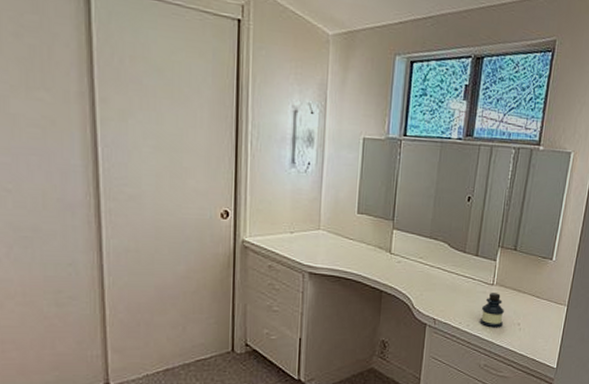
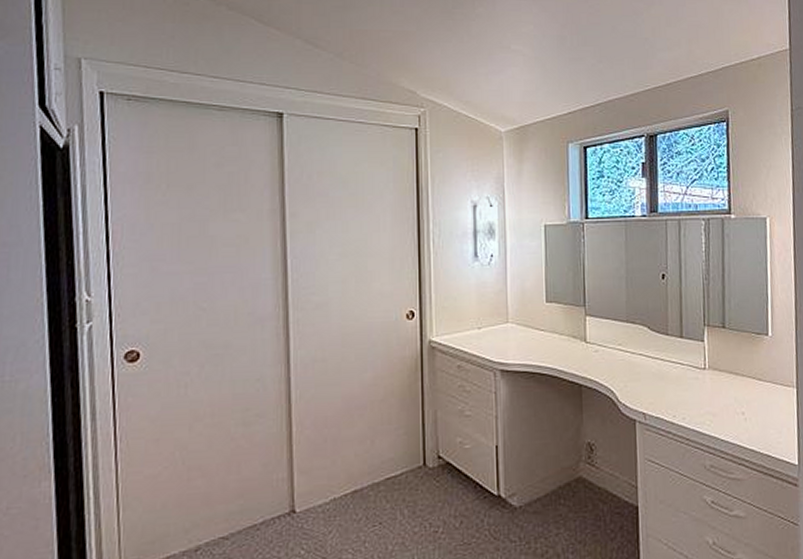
ink bottle: present [480,293,504,327] -> none [696,378,724,419]

